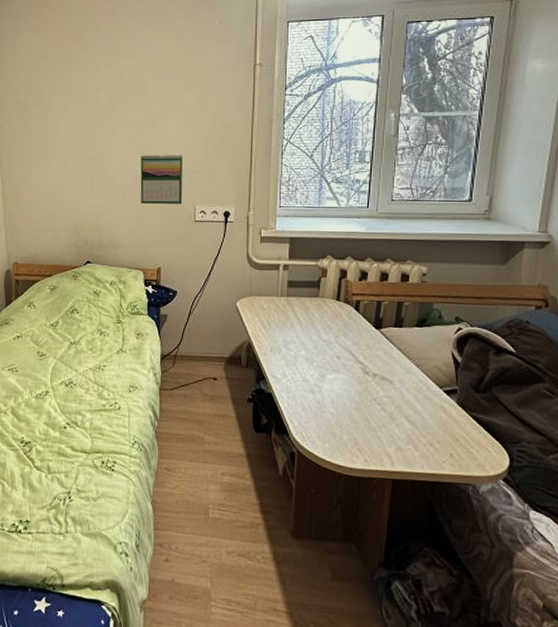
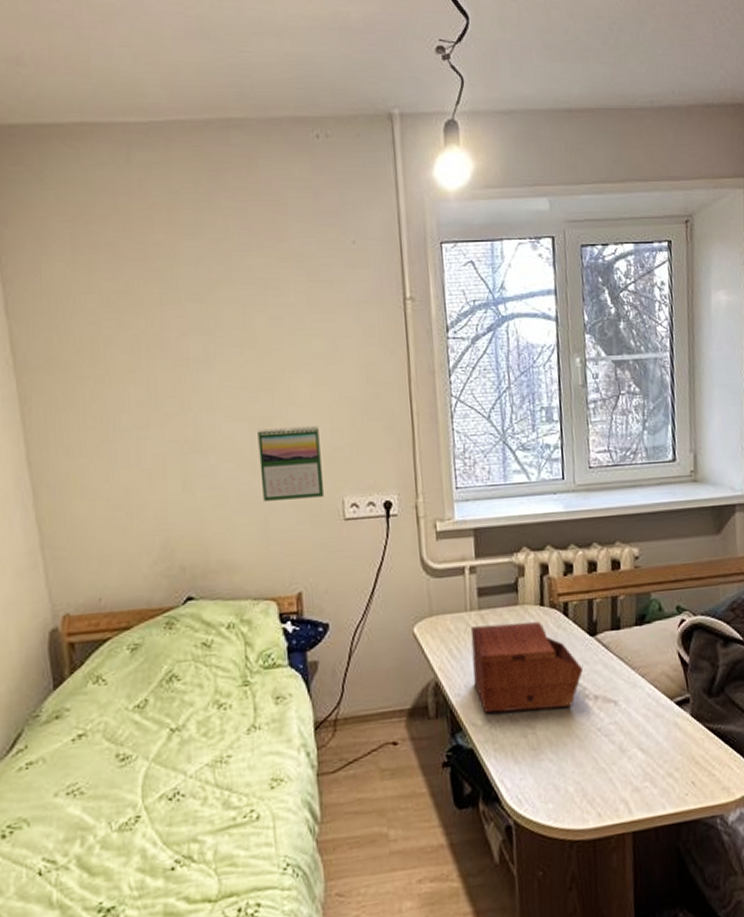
sewing box: none [277,308,367,379] -> present [470,622,584,714]

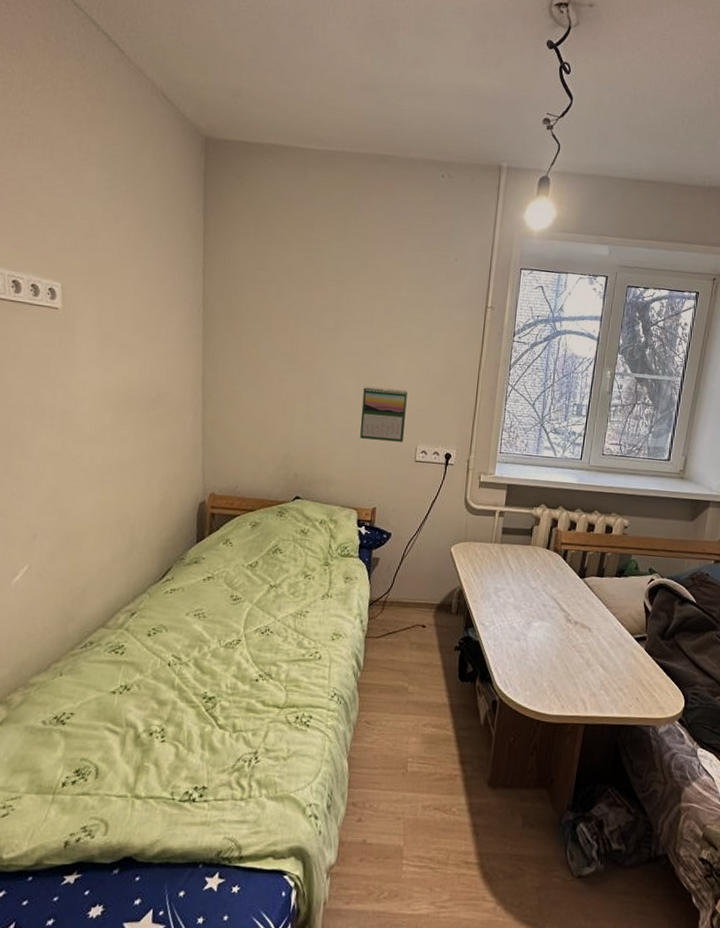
sewing box: present [470,622,584,714] -> none [487,555,571,626]

